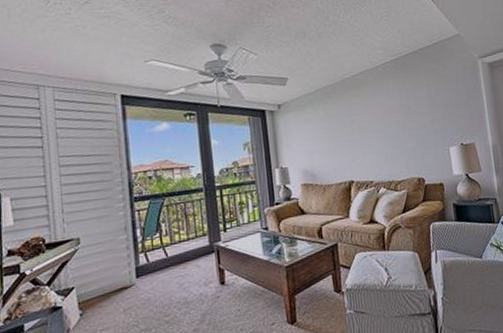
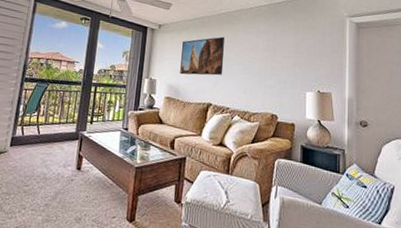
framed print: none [309,105,360,156] -> present [180,36,225,76]

